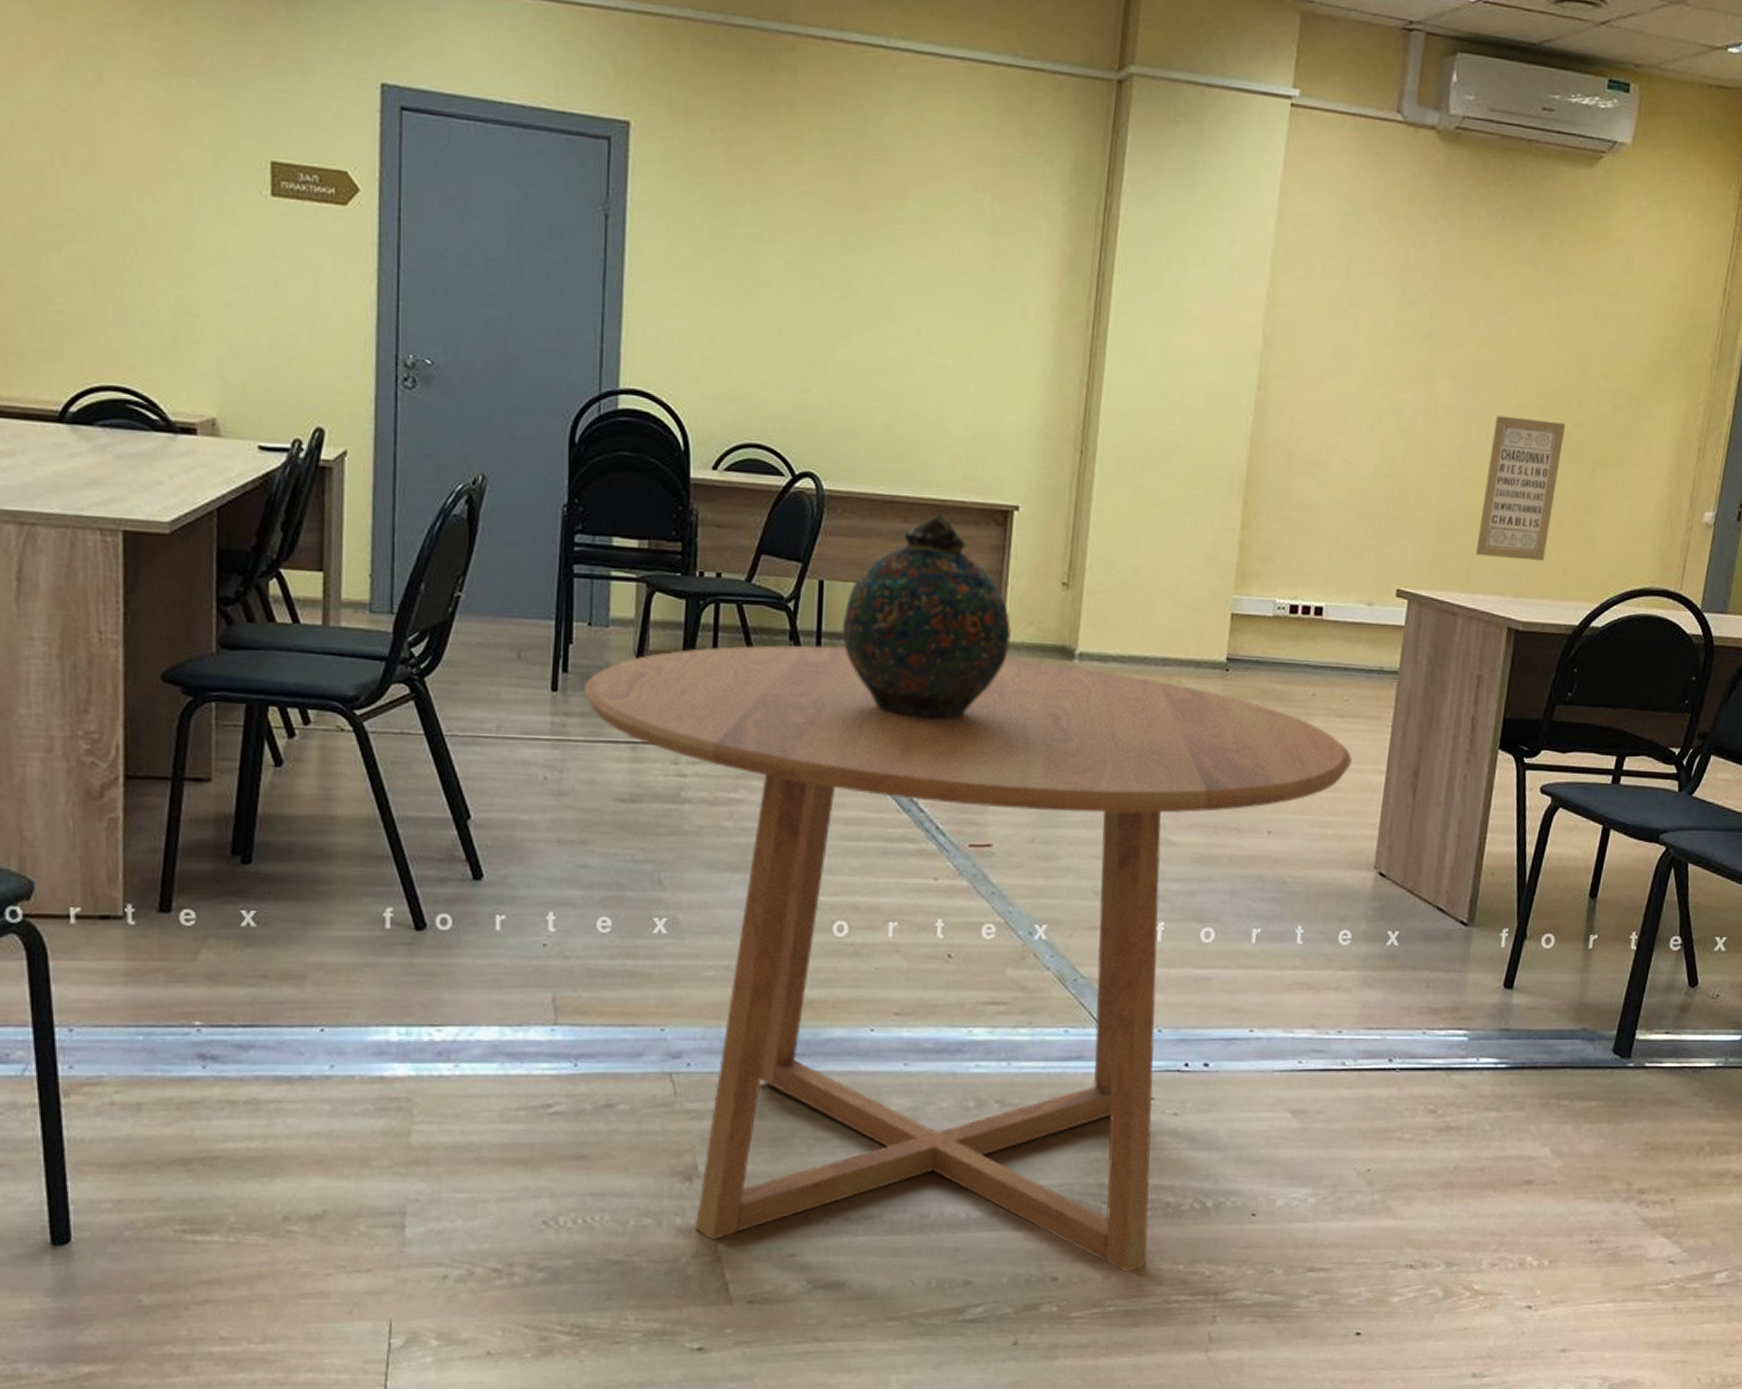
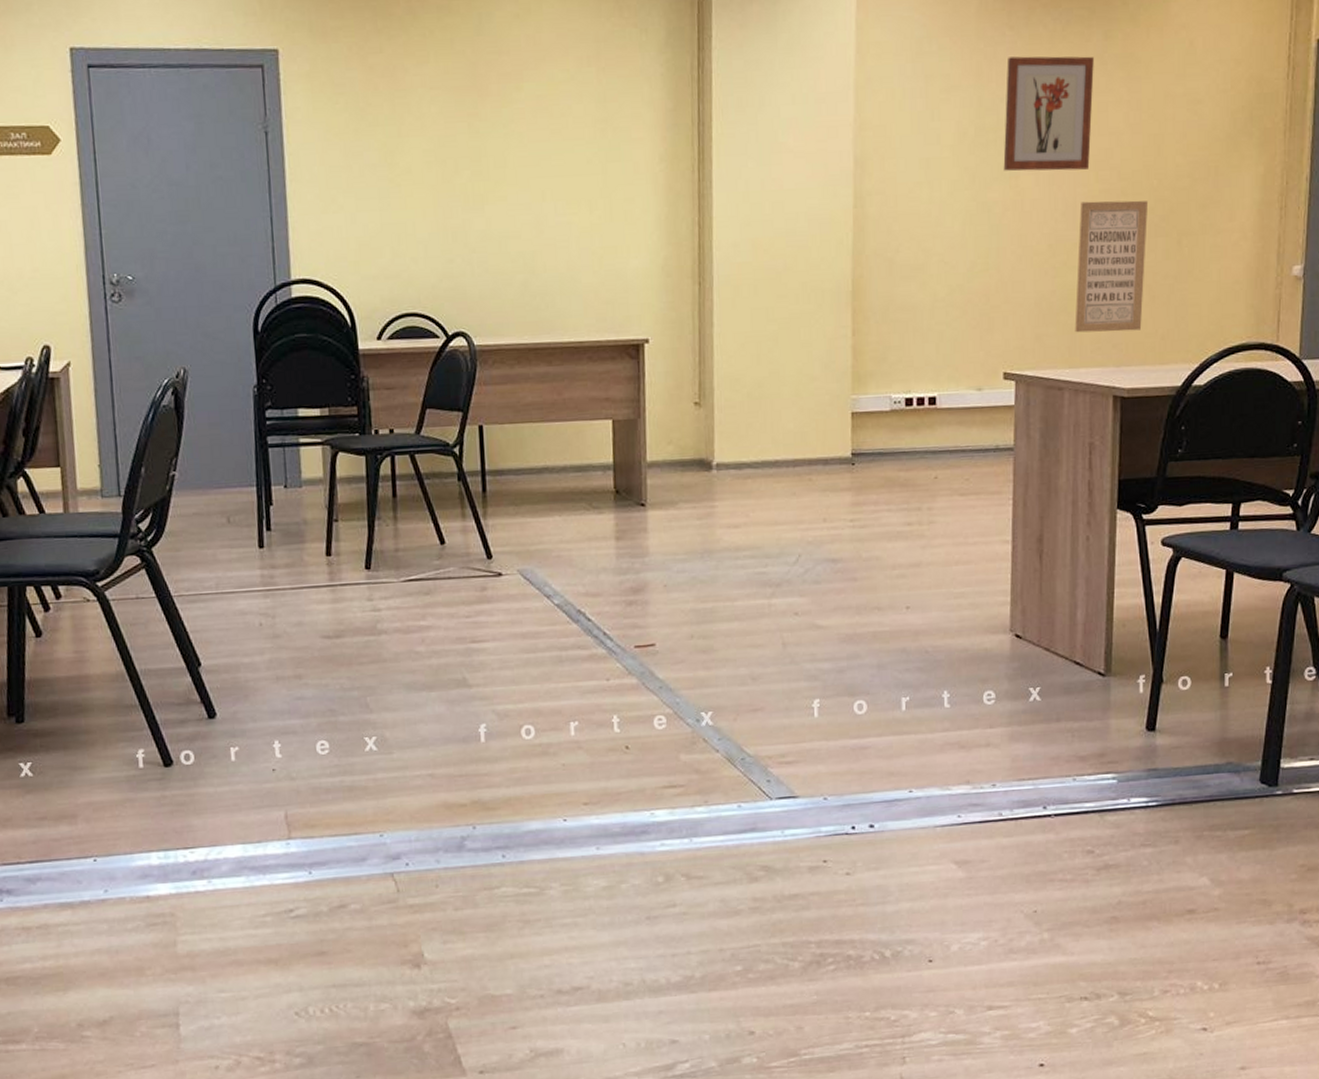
dining table: present [583,644,1352,1272] -> none [285,475,978,1022]
snuff bottle: present [841,514,1011,720] -> none [502,354,653,538]
wall art: none [1420,248,1526,381] -> present [1003,56,1094,172]

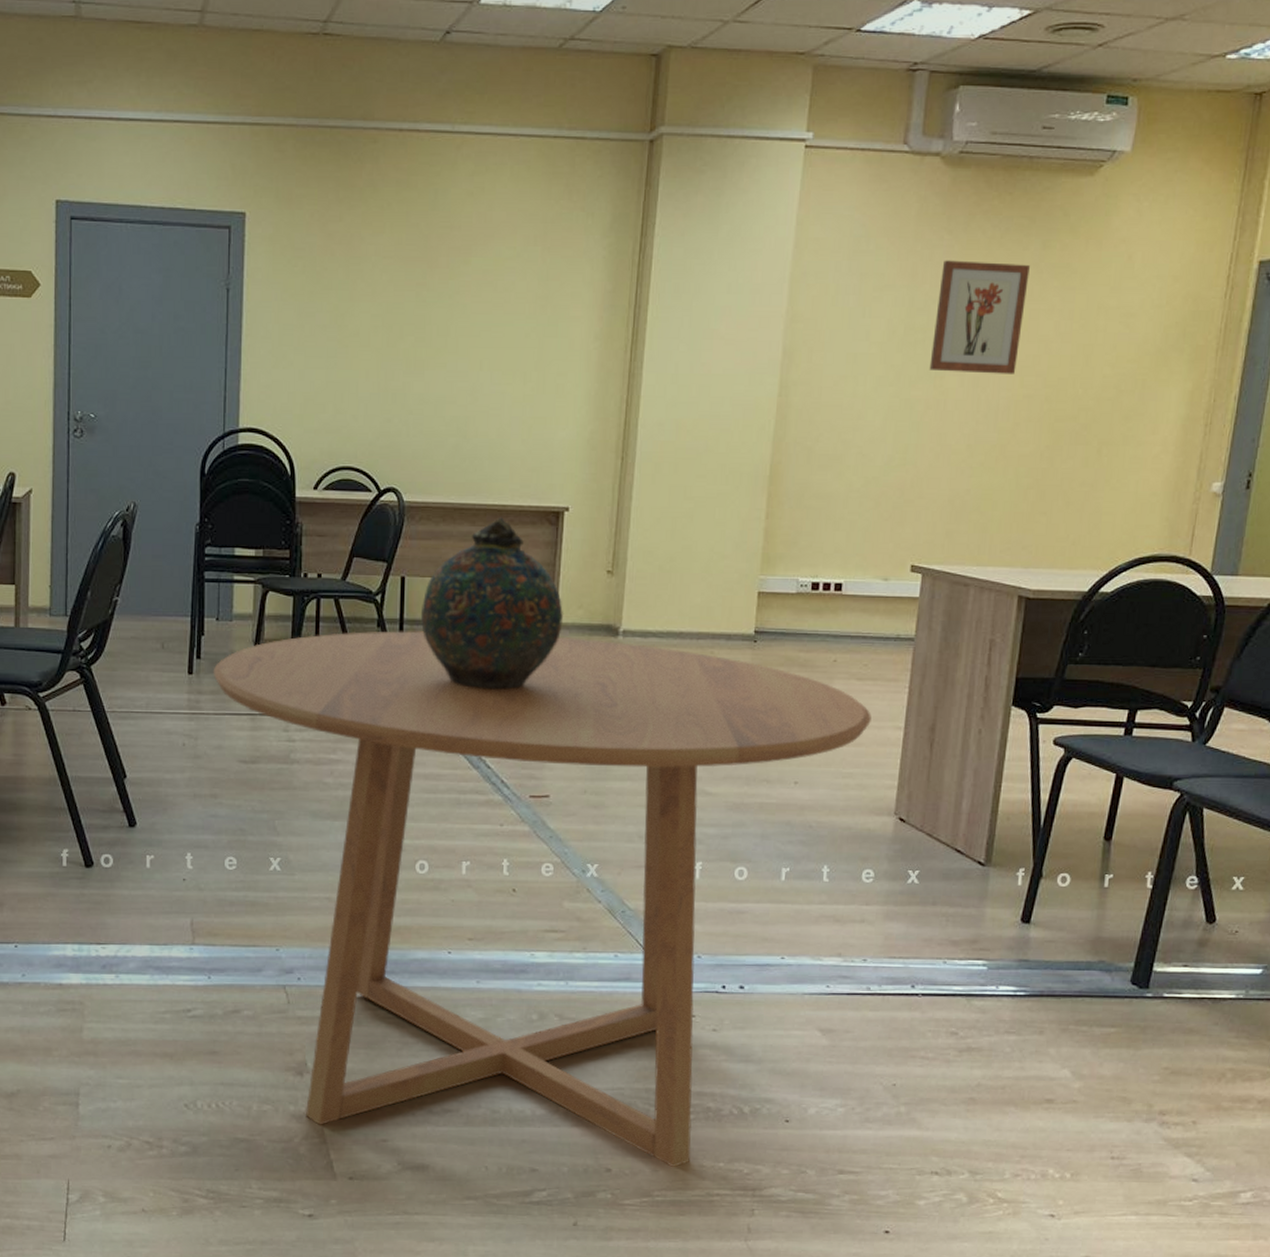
dining table: none [285,475,978,1022] -> present [213,631,872,1167]
snuff bottle: none [502,354,653,538] -> present [420,517,563,690]
wall art: present [1075,200,1149,333] -> none [986,405,1072,534]

